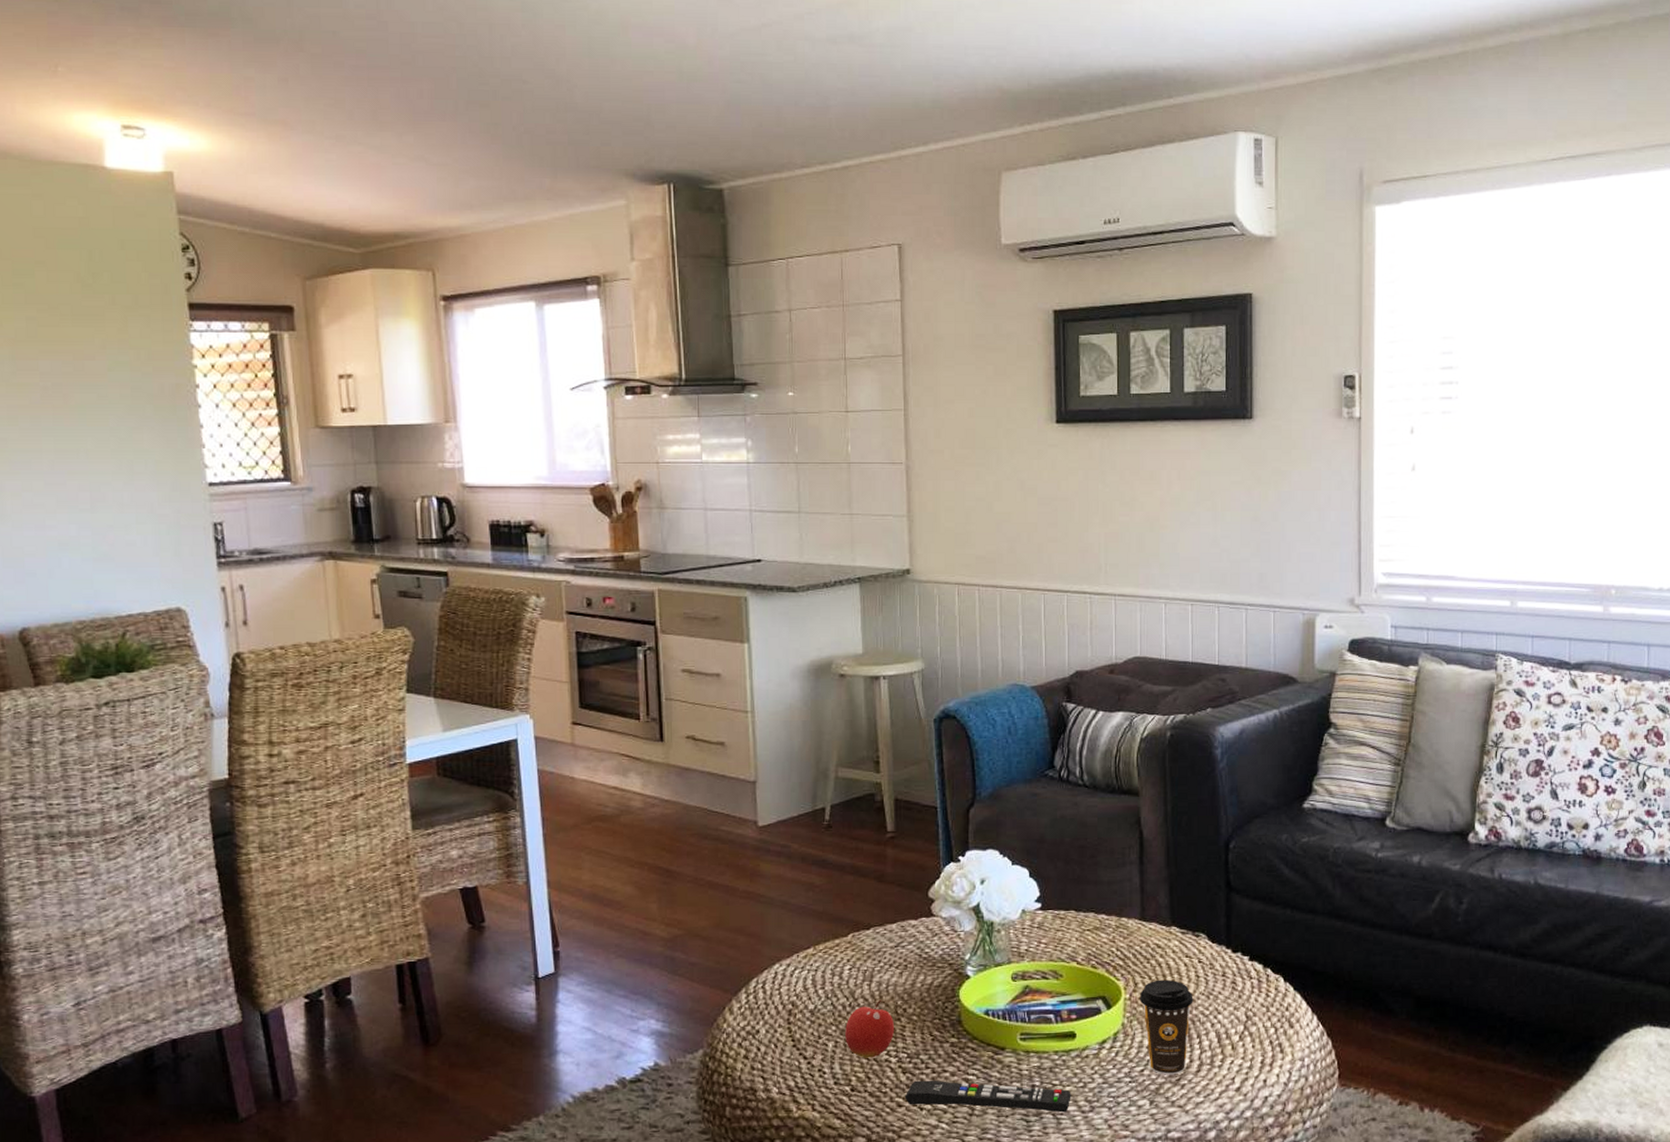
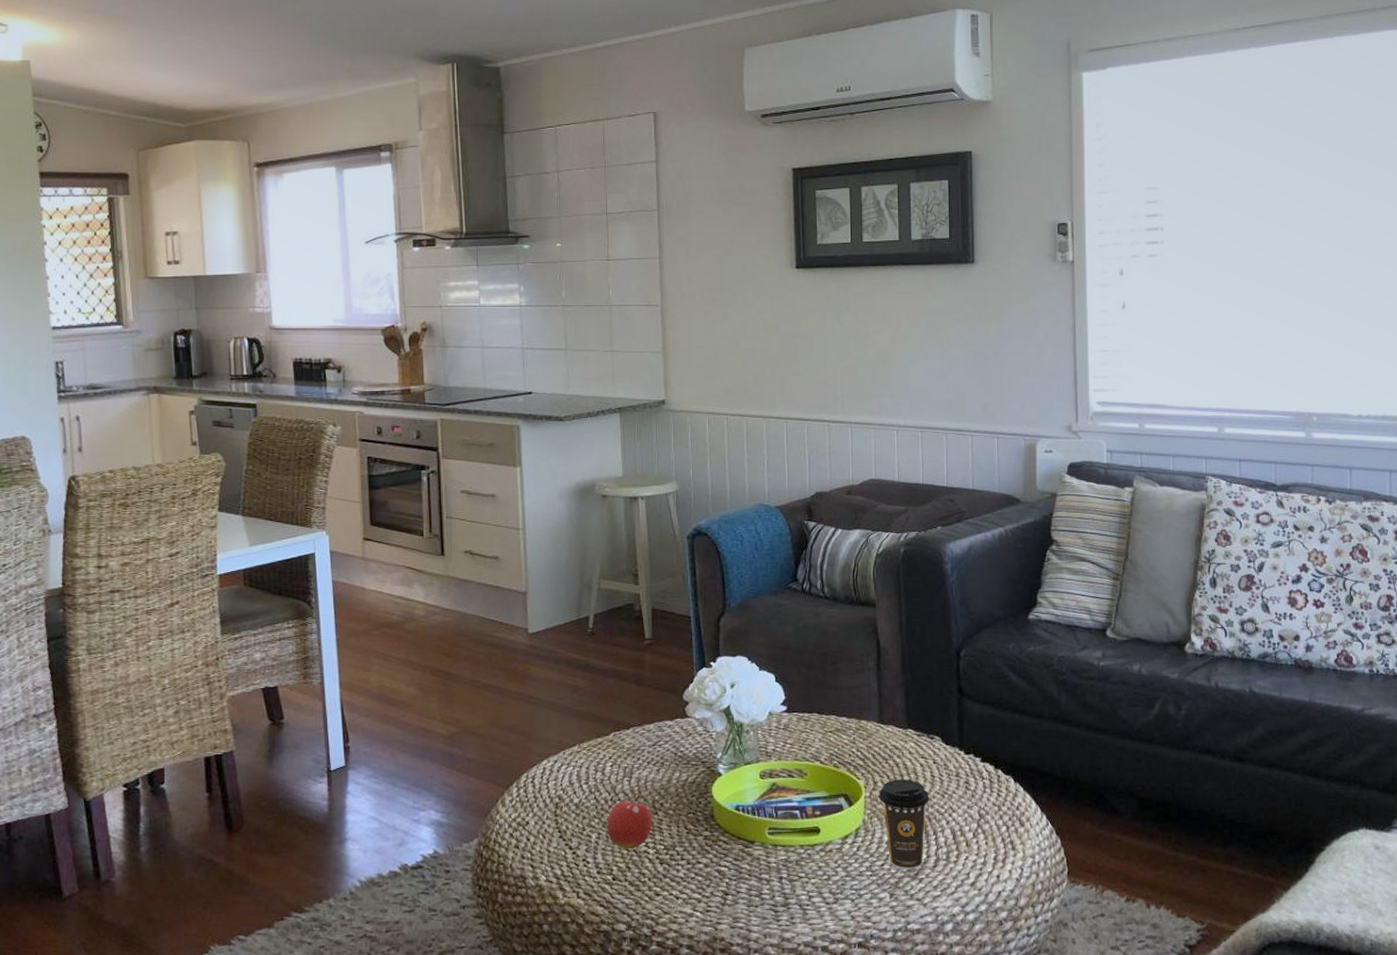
remote control: present [904,1080,1071,1113] -> none [662,871,816,904]

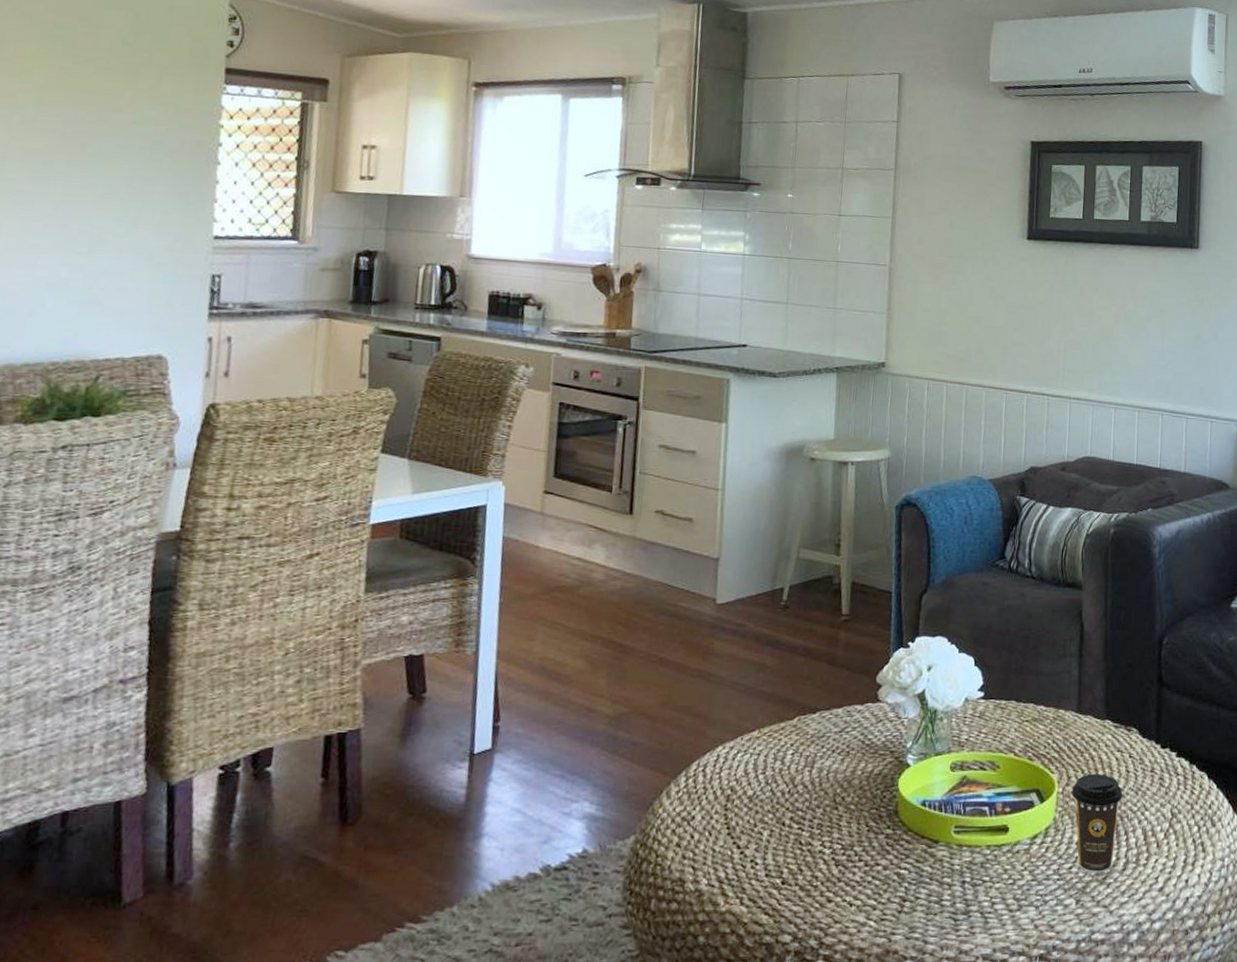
fruit: present [607,794,653,849] -> none [781,786,832,849]

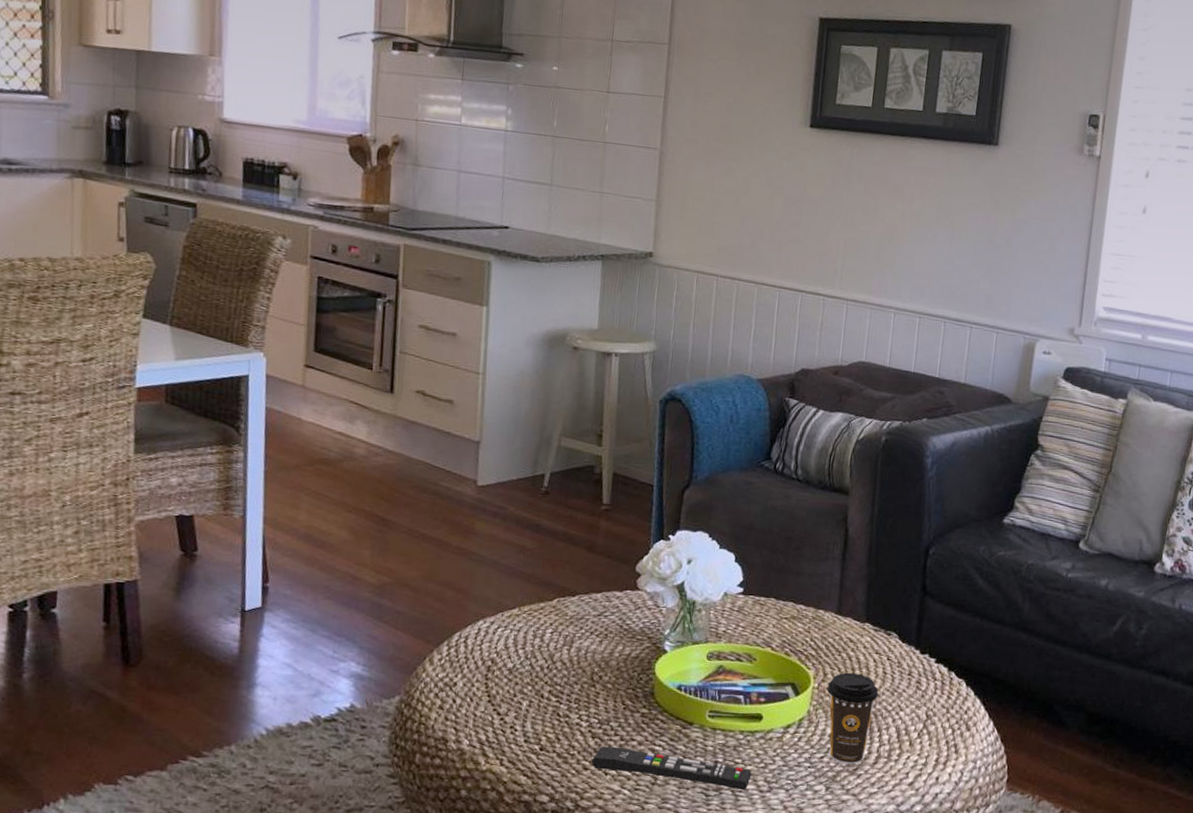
remote control: none [835,873,1000,911] -> present [591,746,752,790]

